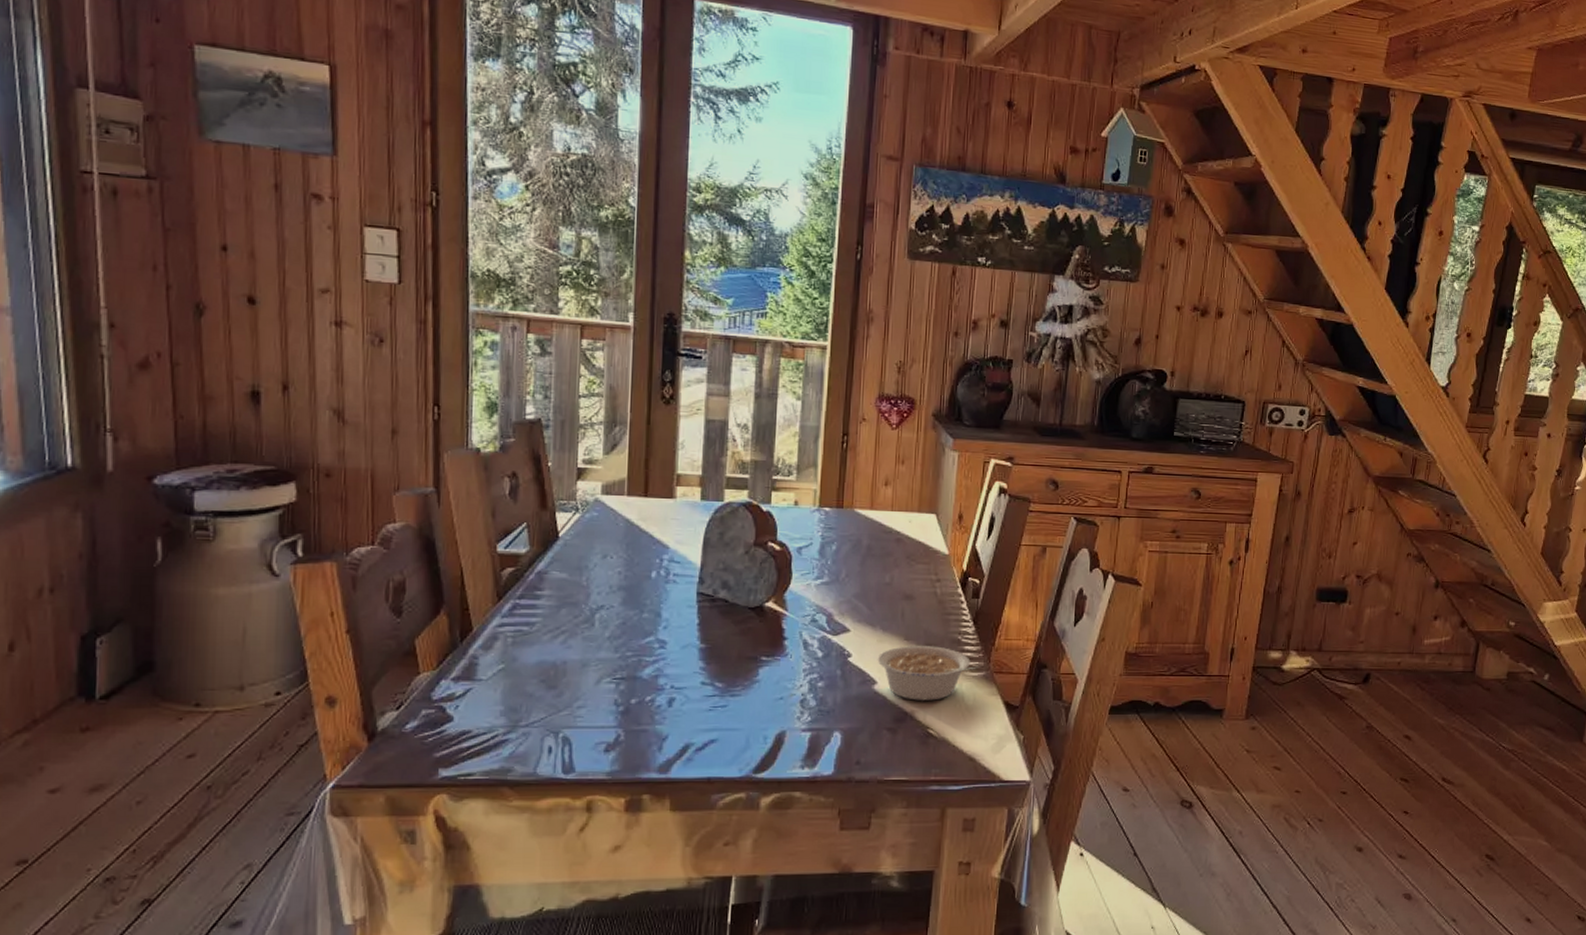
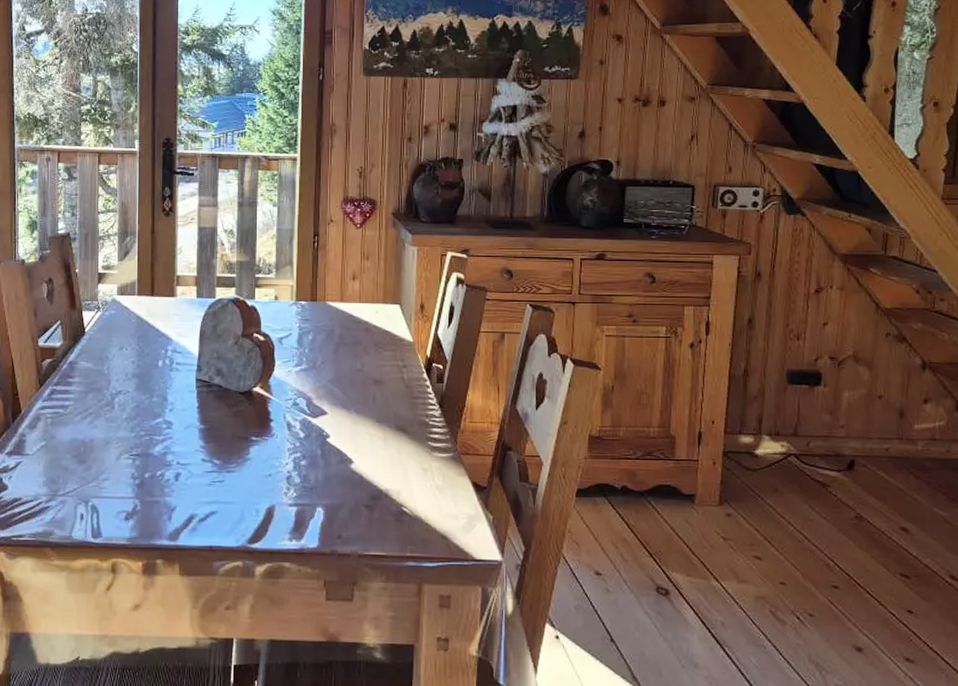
legume: present [877,646,981,701] -> none [353,428,448,480]

